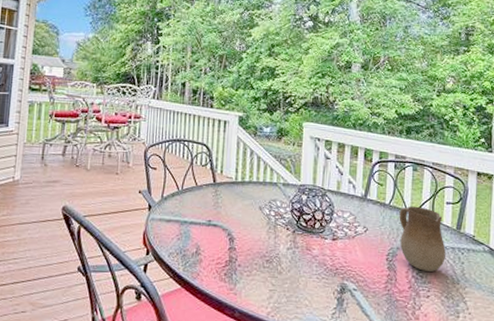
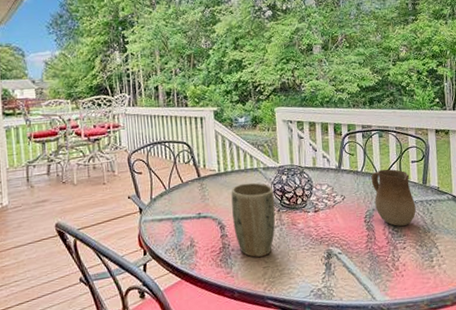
plant pot: none [243,196,291,278] -> present [231,182,276,257]

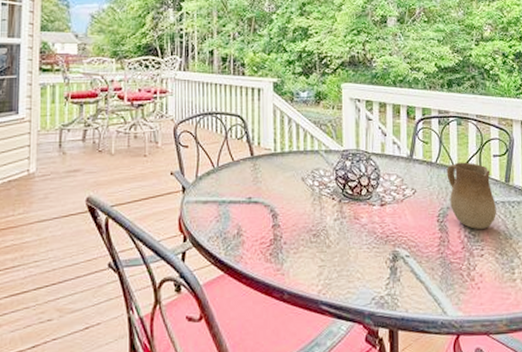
plant pot: present [231,182,276,257] -> none [287,166,336,253]

